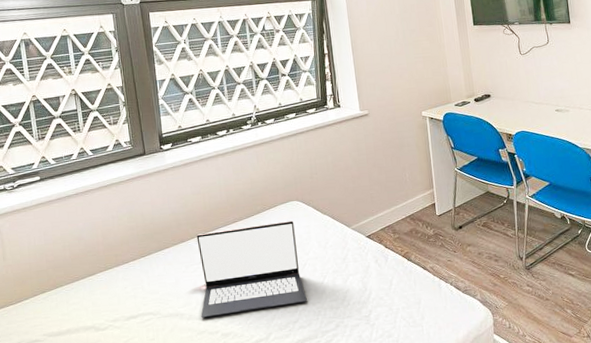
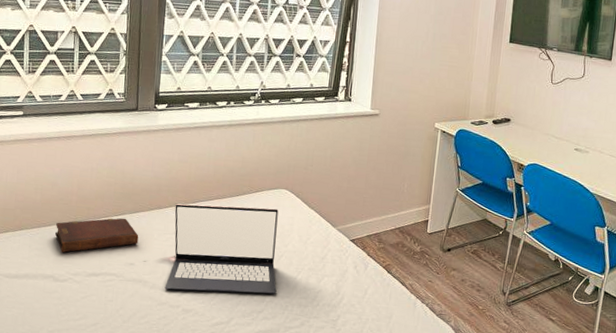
diary: none [88,257,169,302] -> present [55,218,139,253]

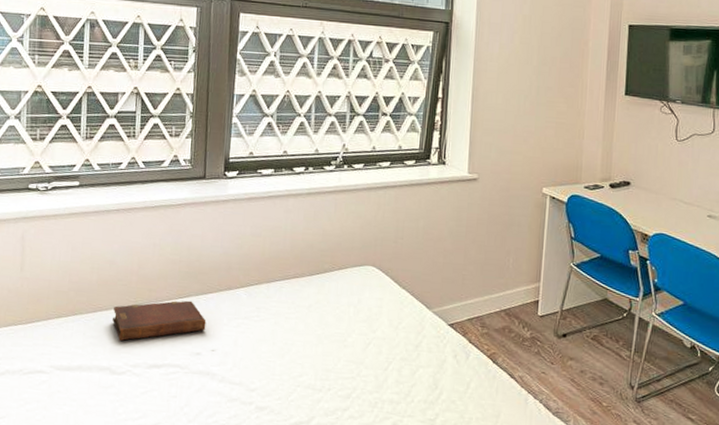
laptop: present [164,203,279,294] -> none [235,283,365,389]

